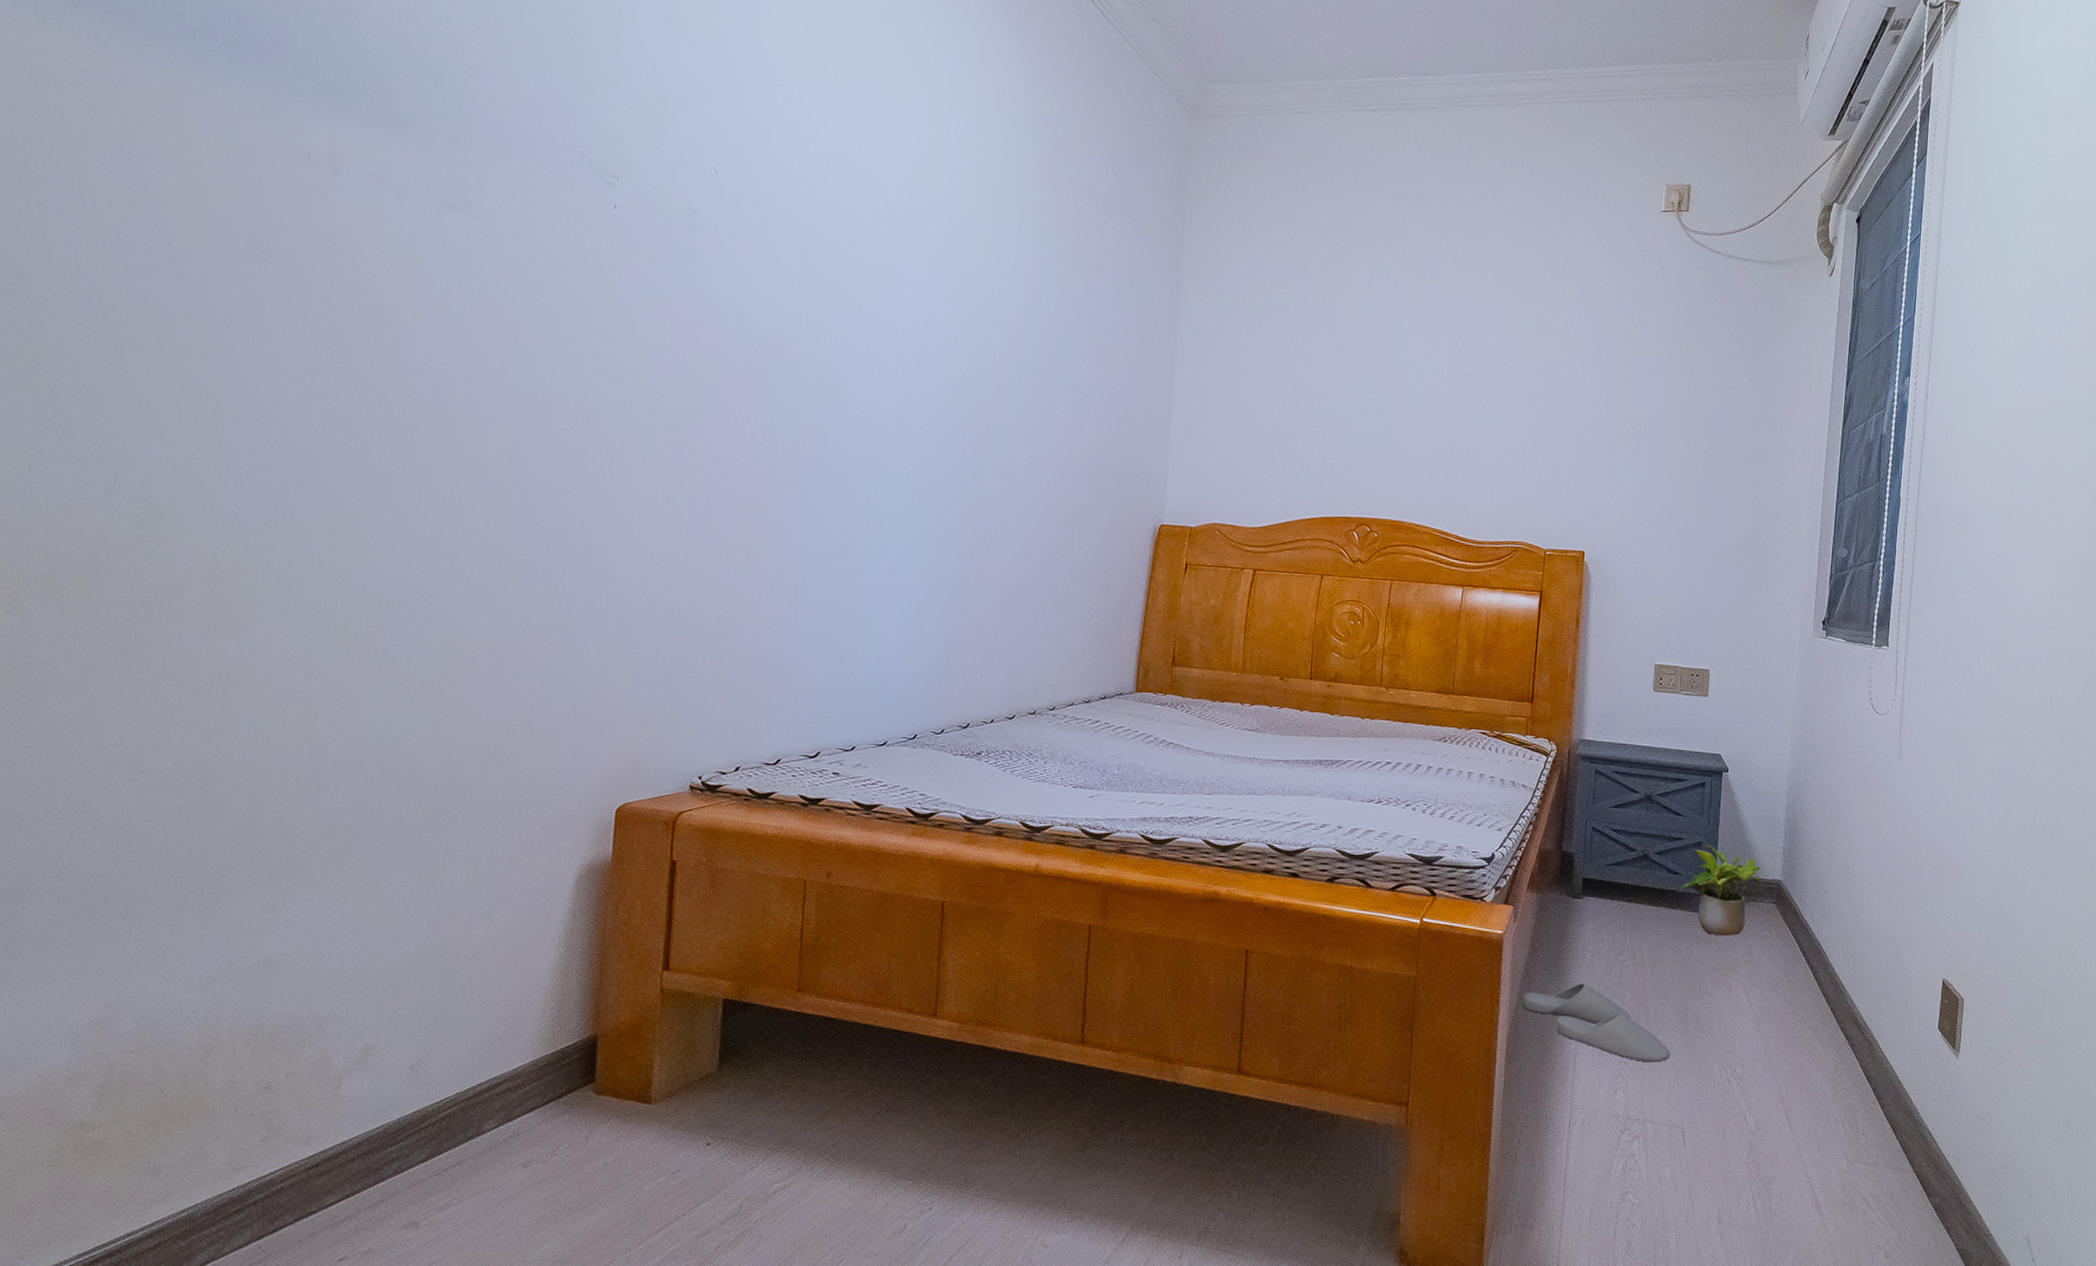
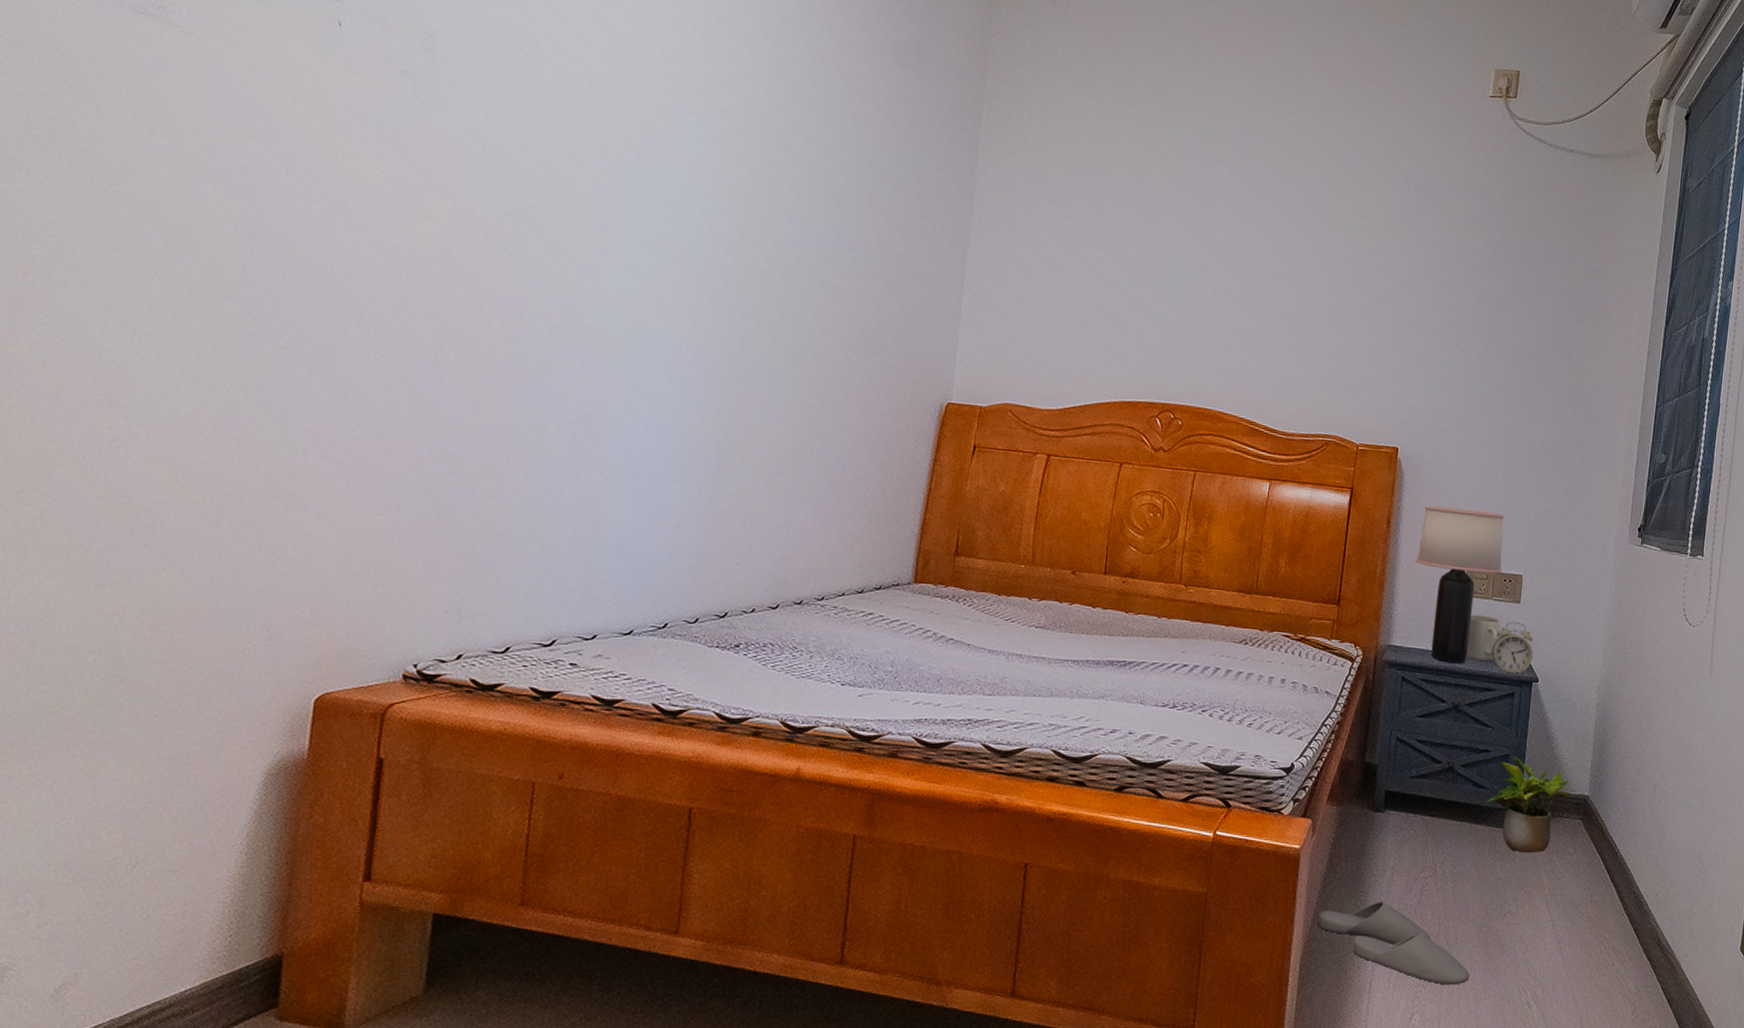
table lamp: none [1605,605,1690,756] -> present [1415,505,1505,664]
mug: none [1657,708,1690,753] -> present [1466,614,1502,662]
alarm clock: none [1682,715,1723,766] -> present [1492,622,1534,676]

